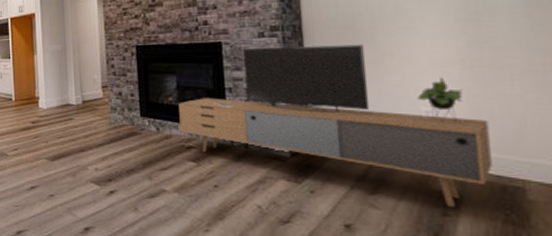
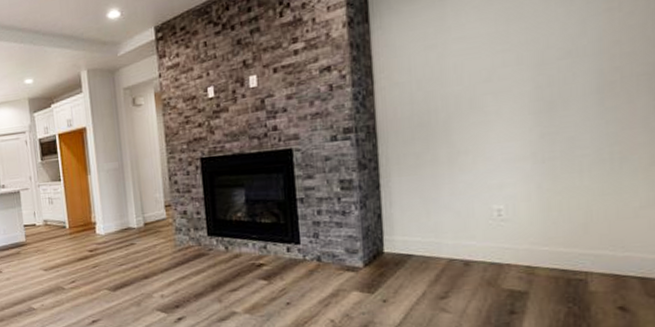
media console: present [178,44,492,207] -> none [248,142,558,304]

